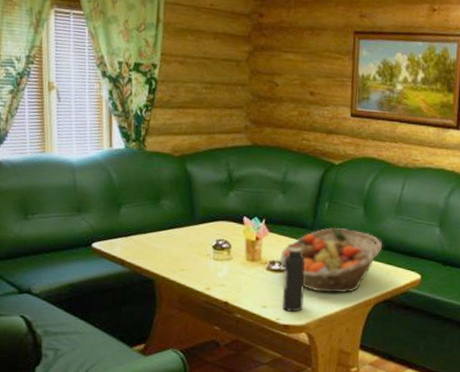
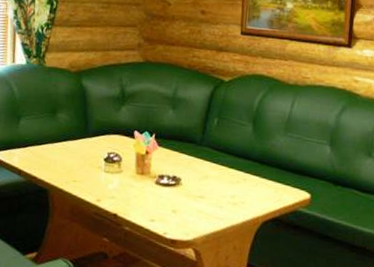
fruit basket: present [279,228,383,294] -> none [168,144,272,210]
water bottle: present [282,243,305,312] -> none [170,158,193,227]

